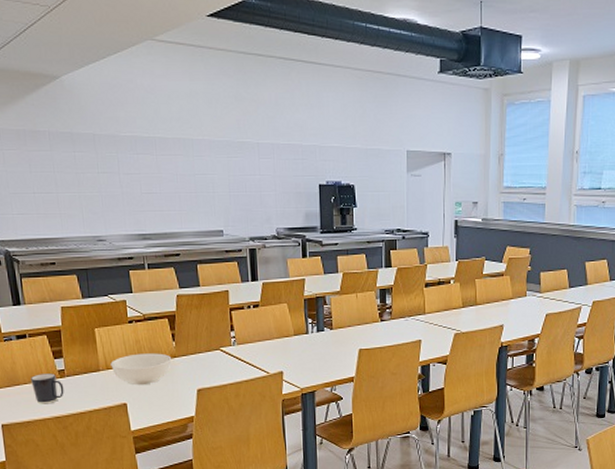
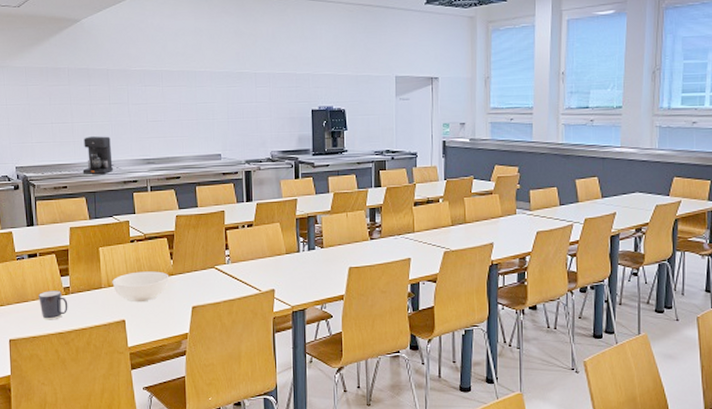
coffee maker: none [71,208,106,251] -> present [82,136,113,175]

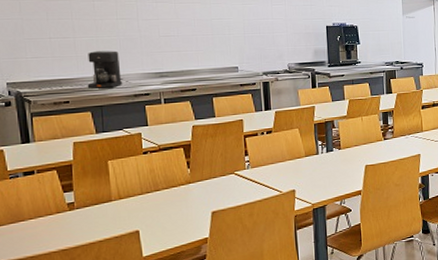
mug: present [39,290,68,320] -> none [37,207,73,239]
bowl: present [112,271,169,303] -> none [123,180,187,213]

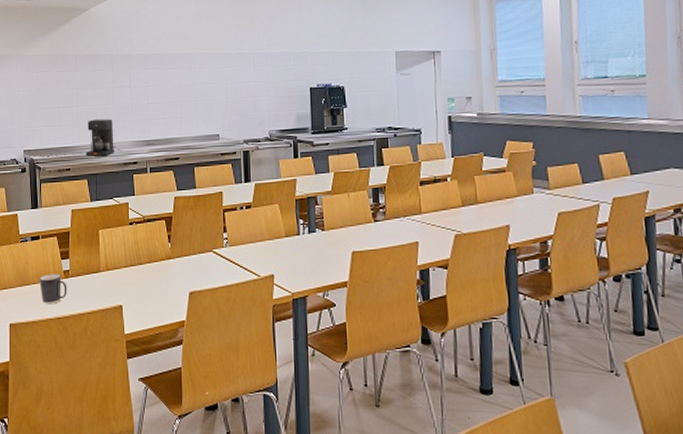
mug: none [37,207,73,239] -> present [40,274,67,305]

